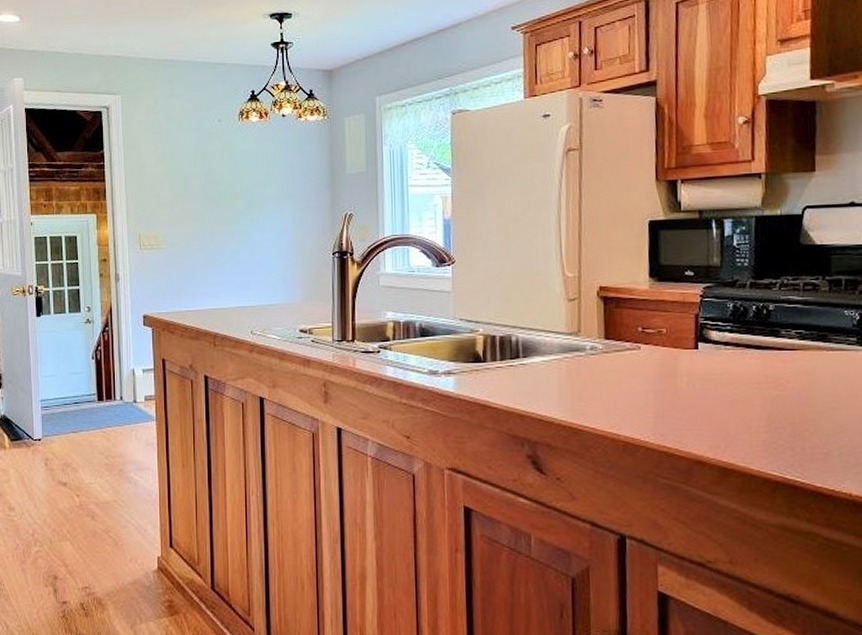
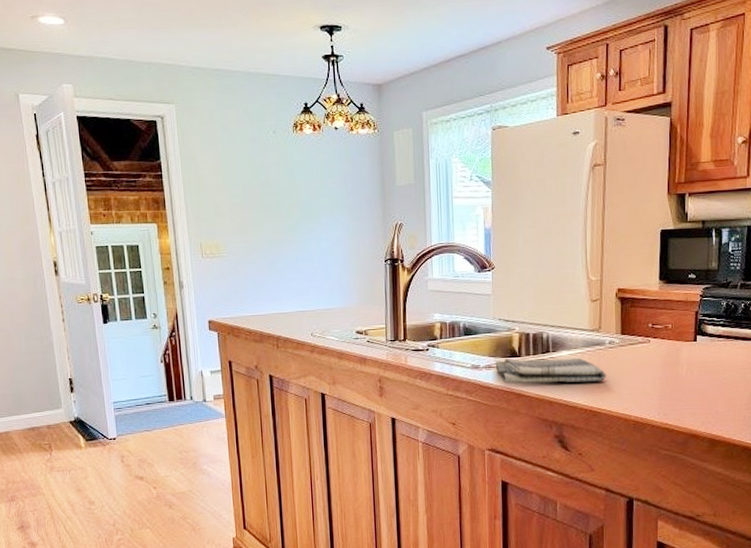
dish towel: none [456,363,589,395] -> present [495,358,607,384]

